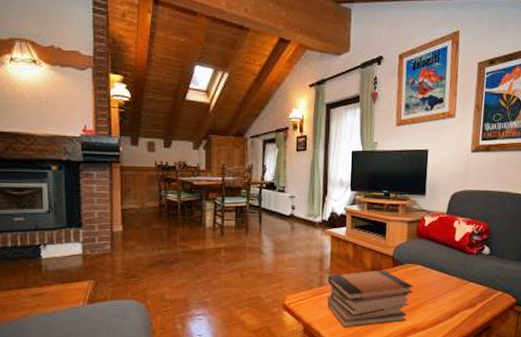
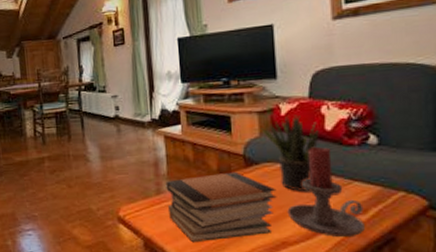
potted plant: none [408,226,451,289] -> present [260,114,319,192]
candle holder: none [419,253,474,326] -> present [287,146,365,238]

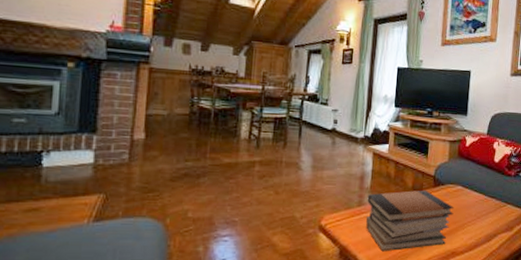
potted plant: present [260,114,319,192] -> none [450,147,490,211]
candle holder: present [287,146,365,238] -> none [459,174,511,249]

